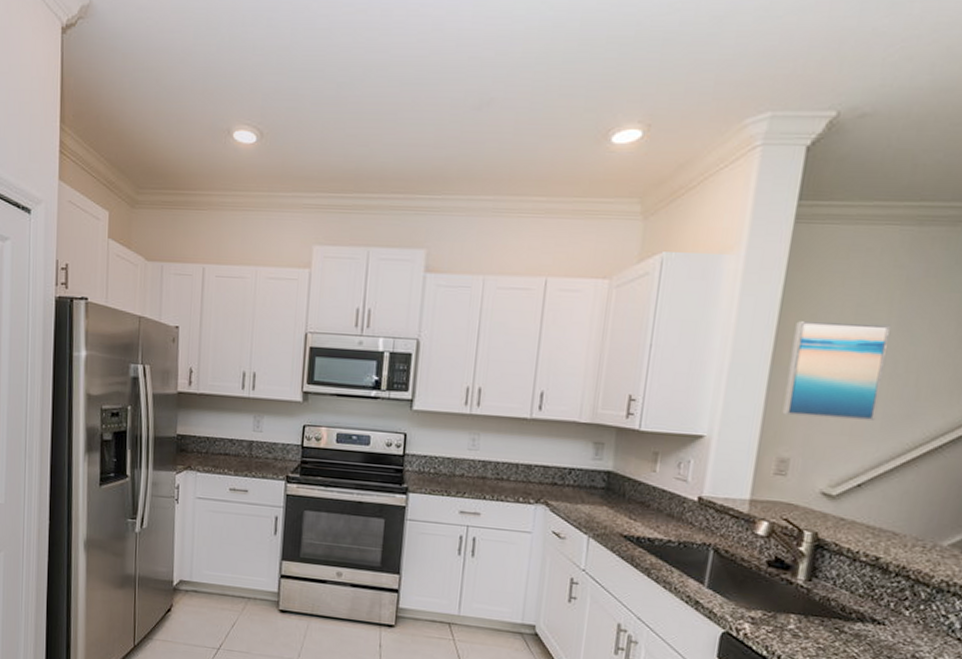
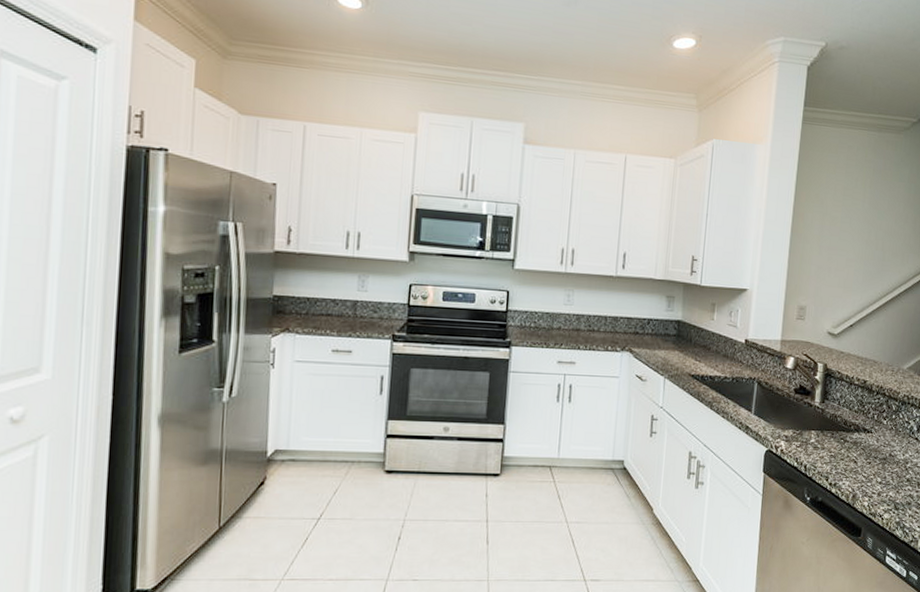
wall art: present [782,320,892,420] -> none [800,198,866,276]

